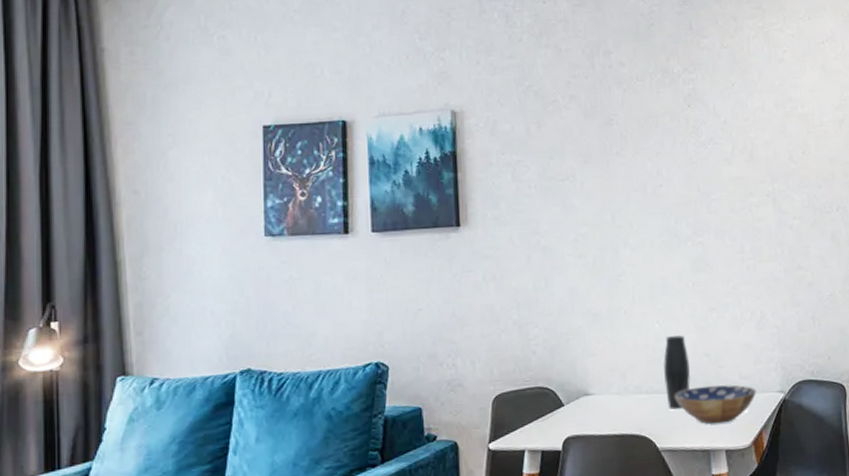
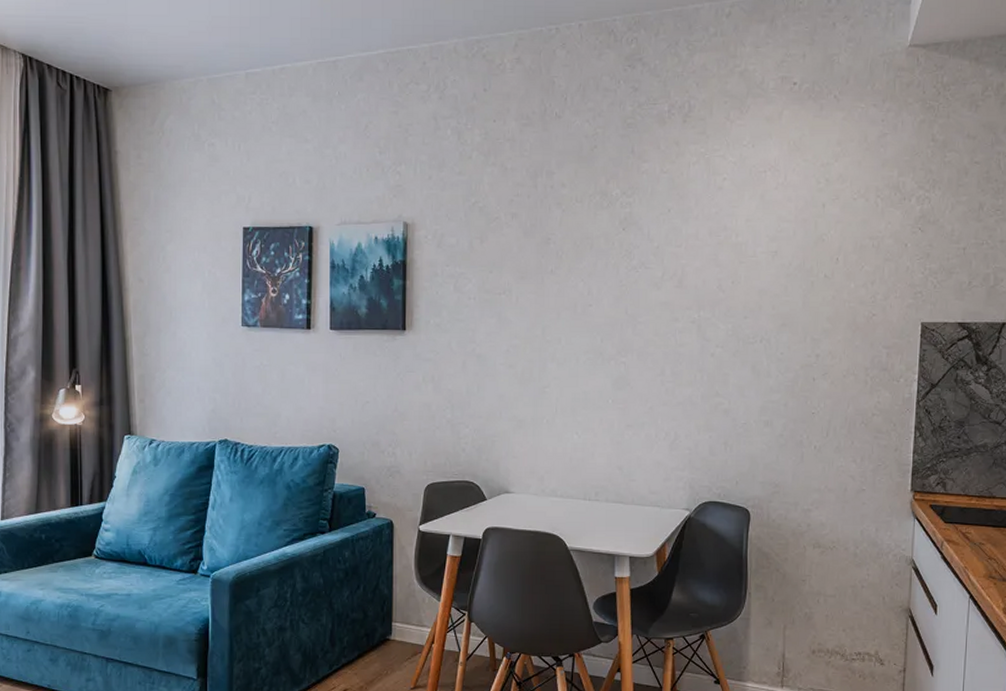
vase: present [663,334,690,411] -> none [579,446,603,516]
bowl: present [675,384,757,424] -> none [587,496,664,532]

